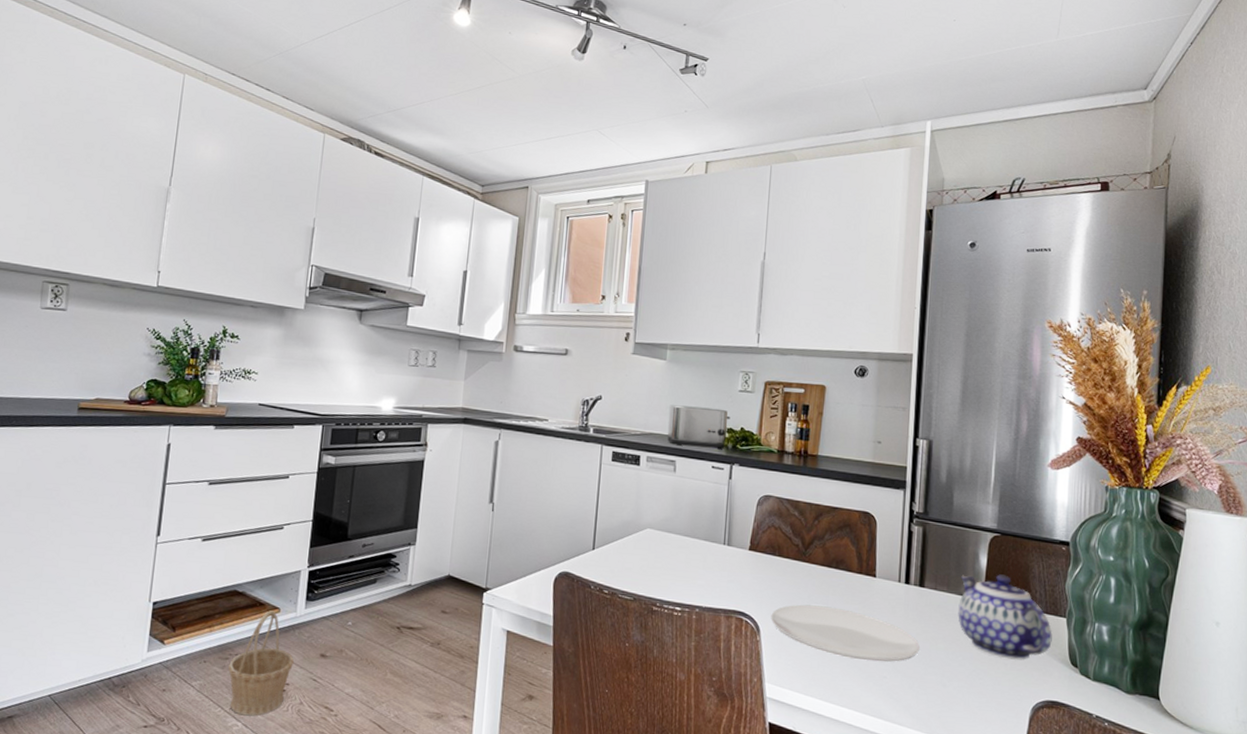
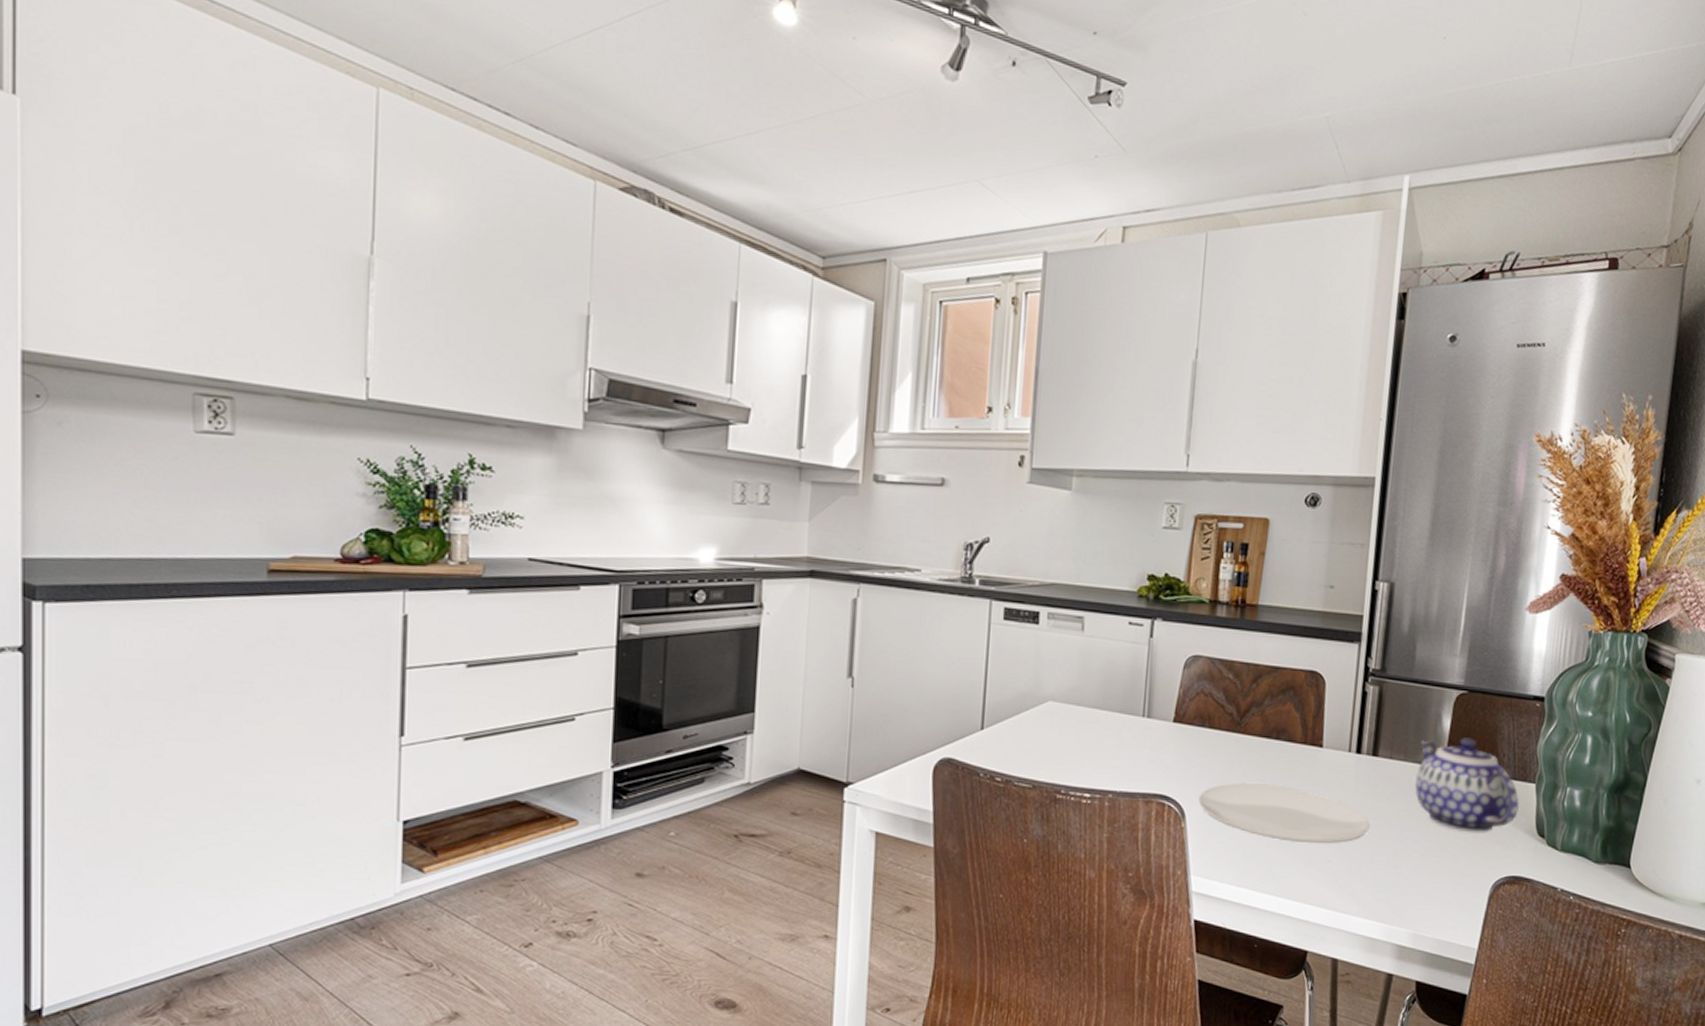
basket: present [227,610,294,716] -> none [513,823,601,953]
toaster: present [667,404,731,449] -> none [1073,547,1152,601]

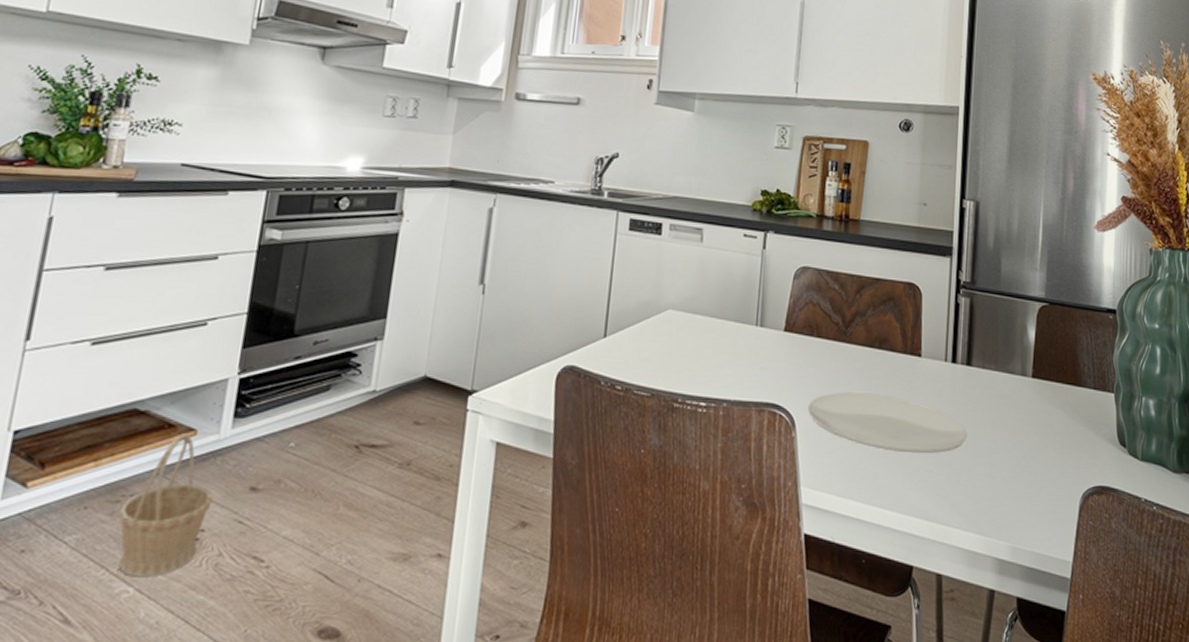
basket: none [513,823,601,953] -> present [118,433,213,577]
teapot: present [1415,737,1520,833] -> none [1006,348,1101,443]

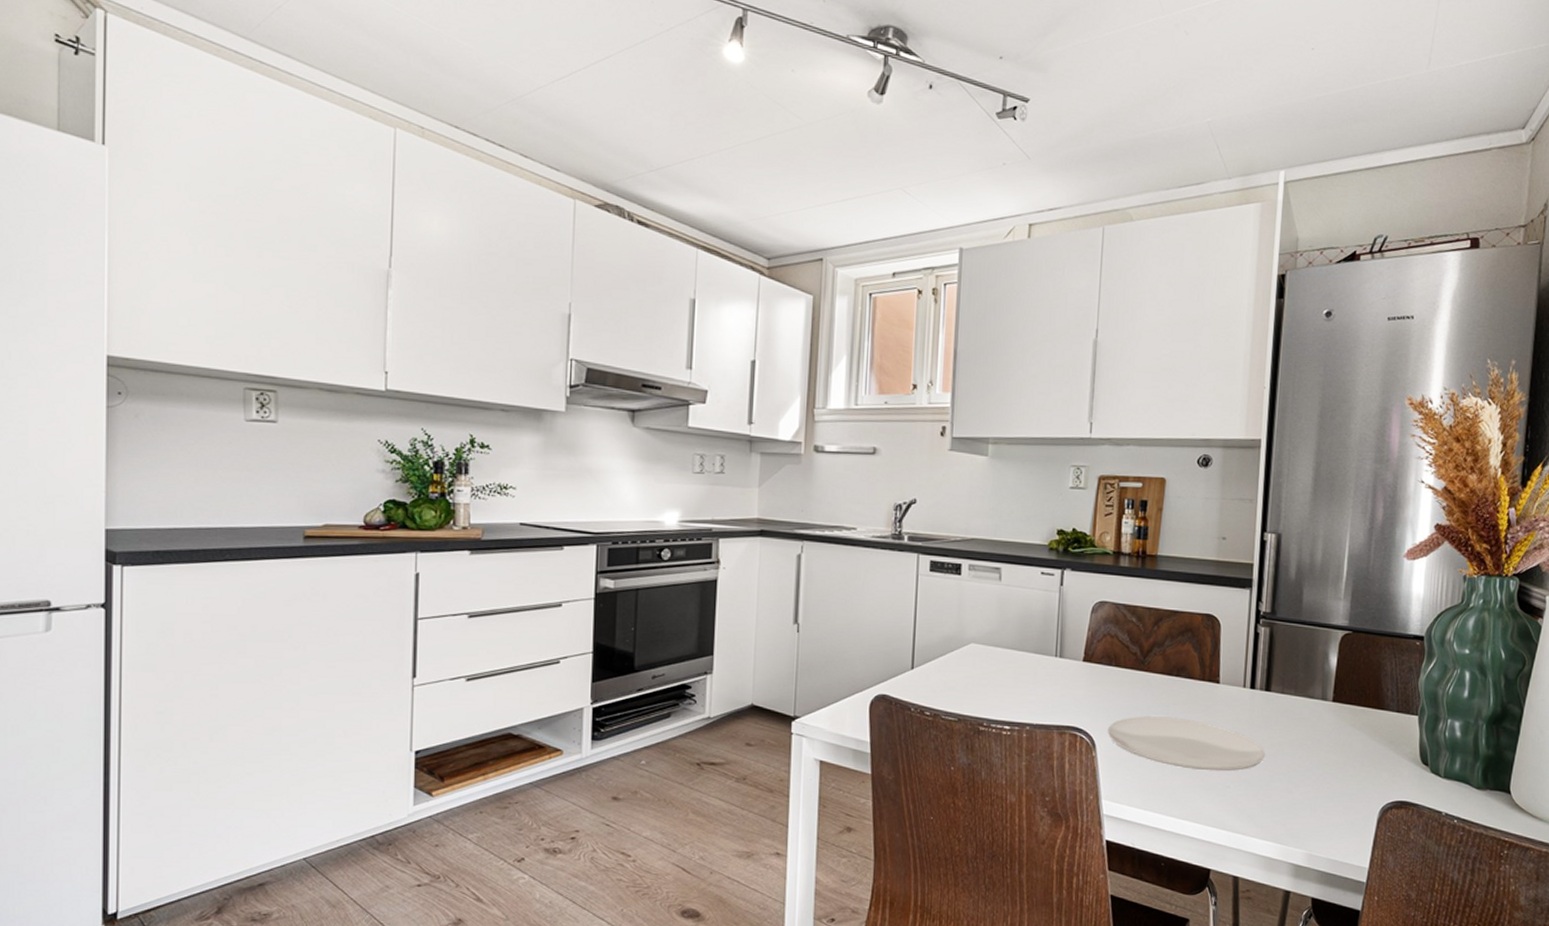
basket: present [118,433,213,577] -> none [507,753,582,867]

